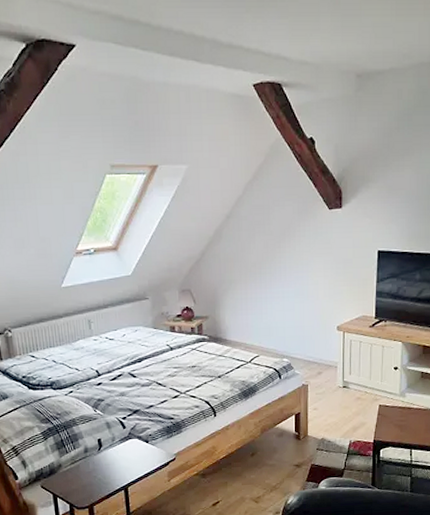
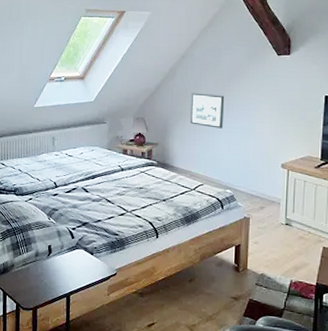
picture frame: none [240,257,276,295] -> present [190,93,224,129]

